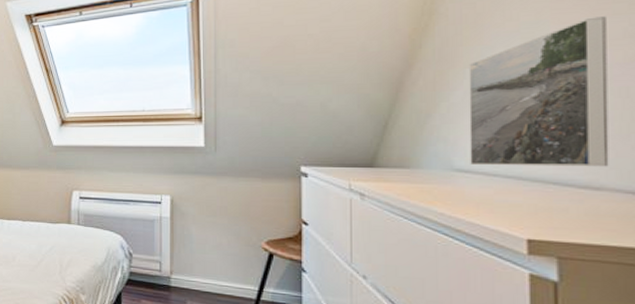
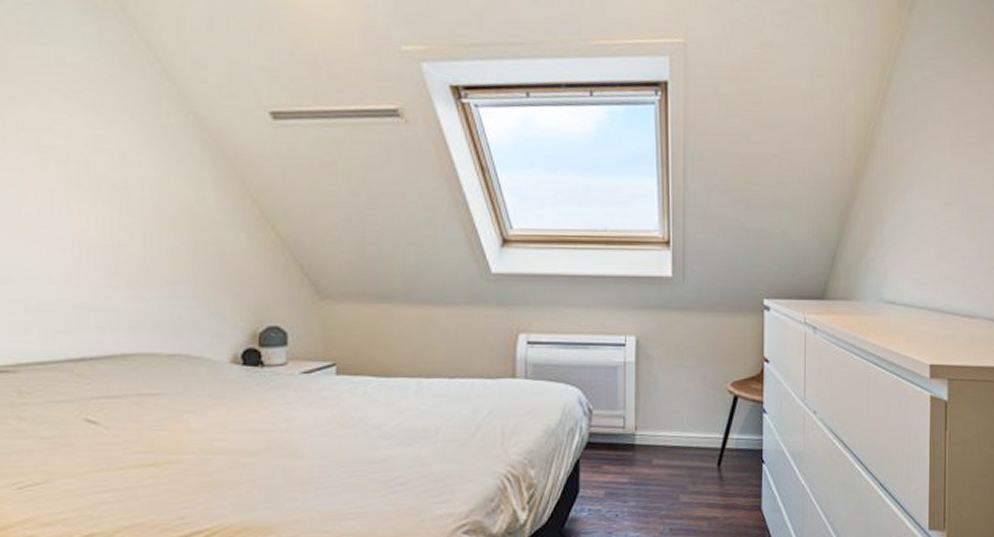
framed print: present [468,16,609,167] -> none [894,164,983,298]

